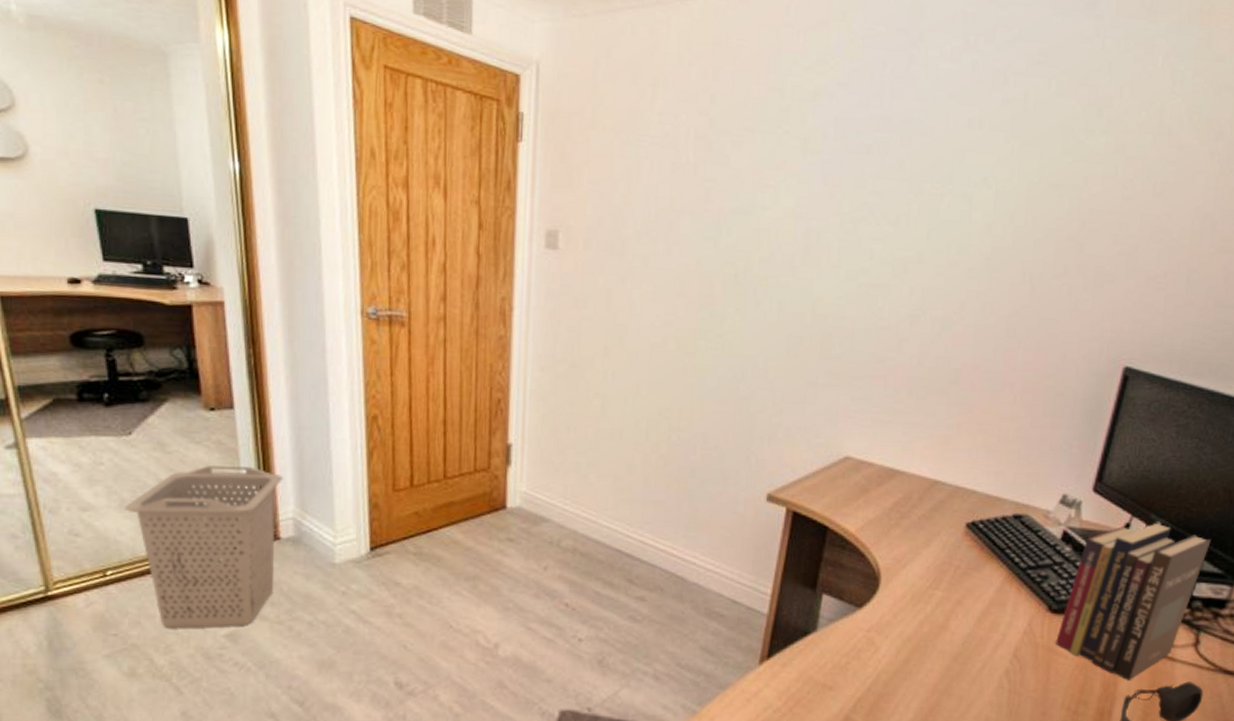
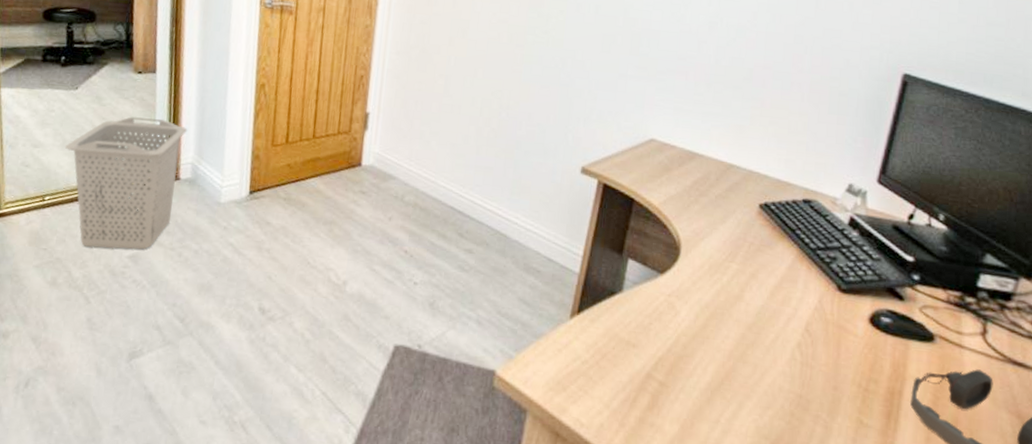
books: present [1056,522,1211,680] -> none [845,215,994,363]

